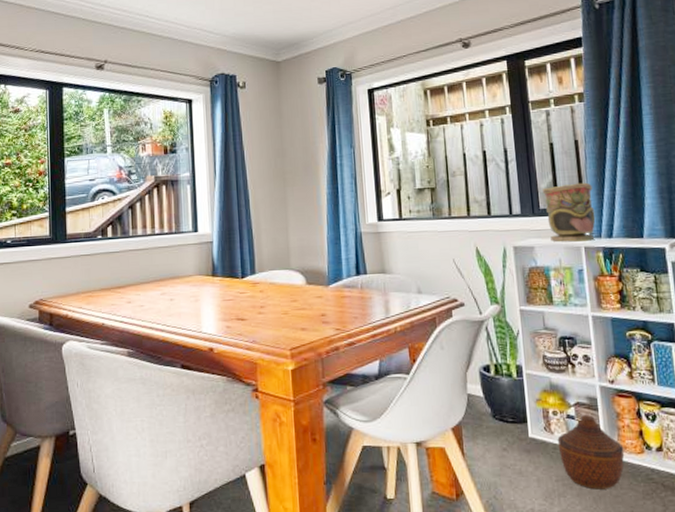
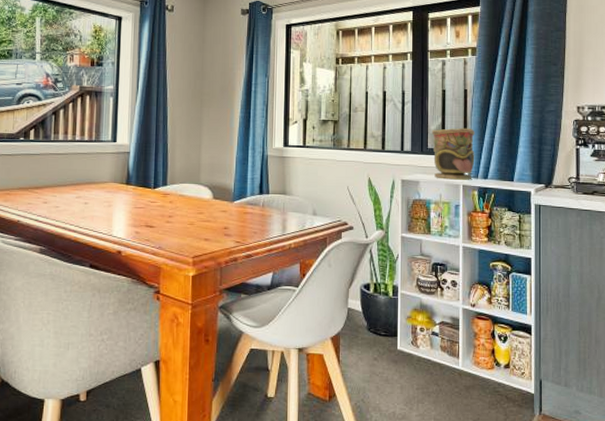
woven basket: present [557,415,625,490] -> none [421,333,477,398]

